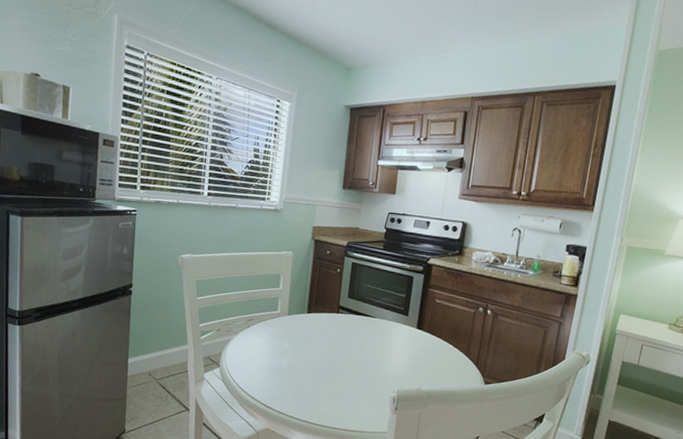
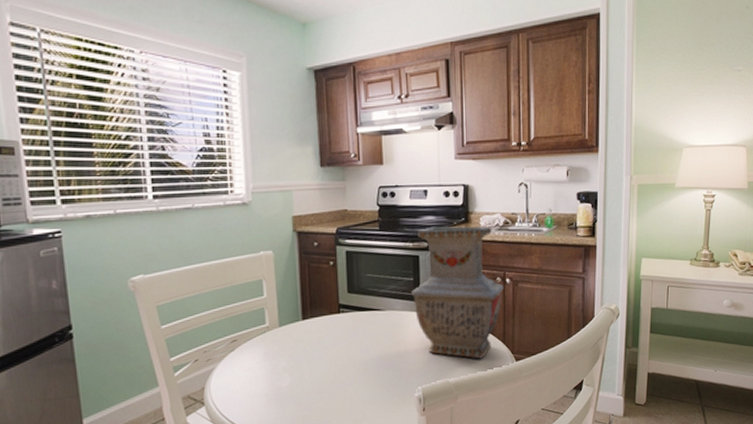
vase: none [402,253,485,376] -> present [412,226,504,359]

